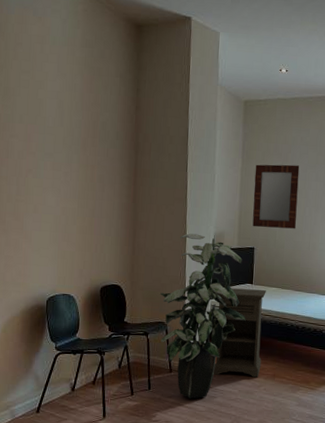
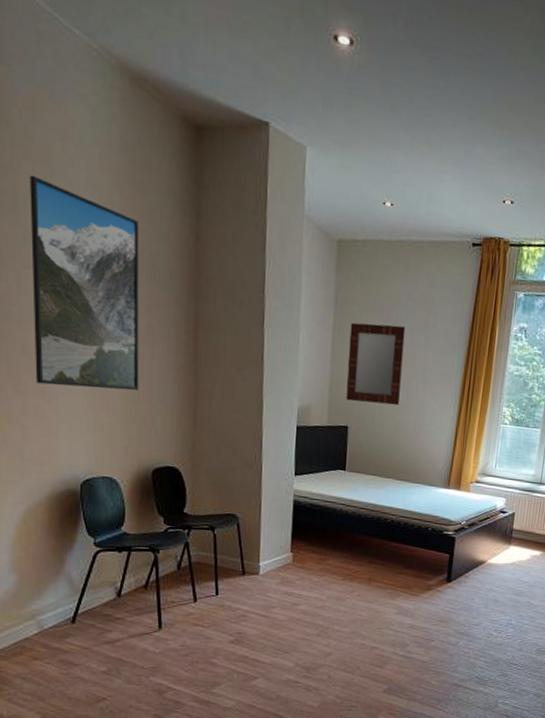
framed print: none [16,70,95,226] -> present [30,175,140,391]
indoor plant: present [159,233,246,399] -> none [229,405,337,606]
nightstand: present [214,288,266,378] -> none [297,475,362,582]

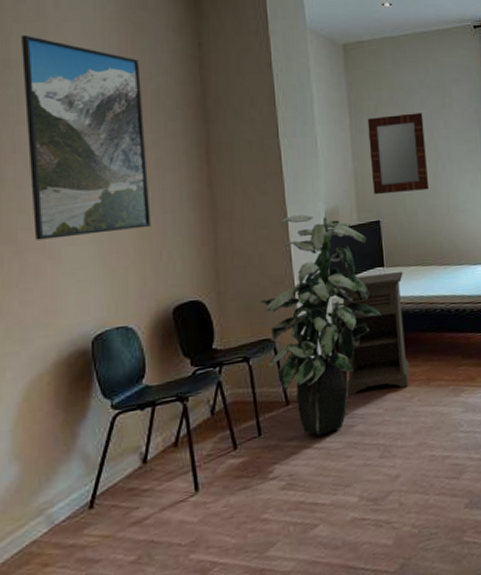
indoor plant: none [229,405,337,606] -> present [259,215,382,436]
nightstand: none [297,475,362,582] -> present [338,272,410,396]

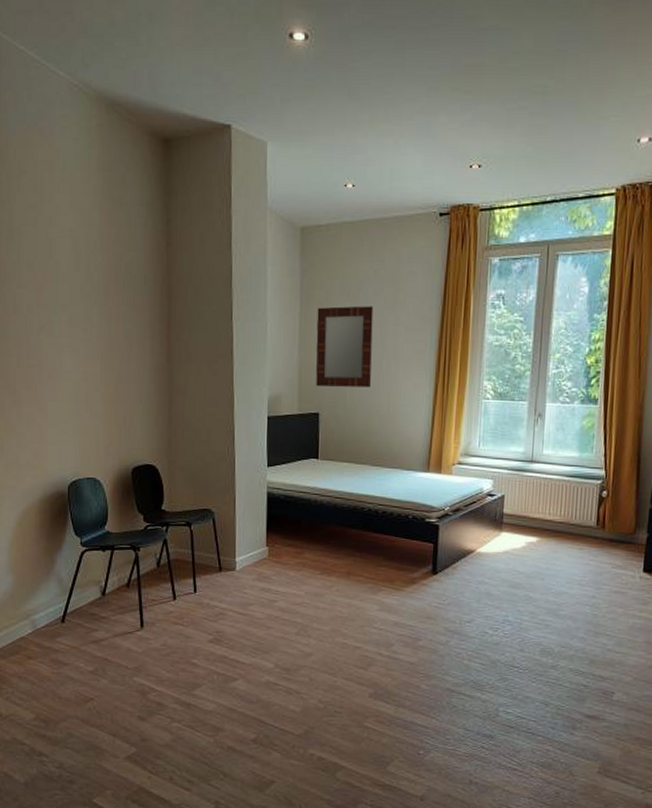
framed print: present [21,34,152,240] -> none [23,204,119,394]
indoor plant: present [259,215,382,436] -> none [203,398,311,603]
nightstand: present [338,272,410,396] -> none [273,465,336,576]

